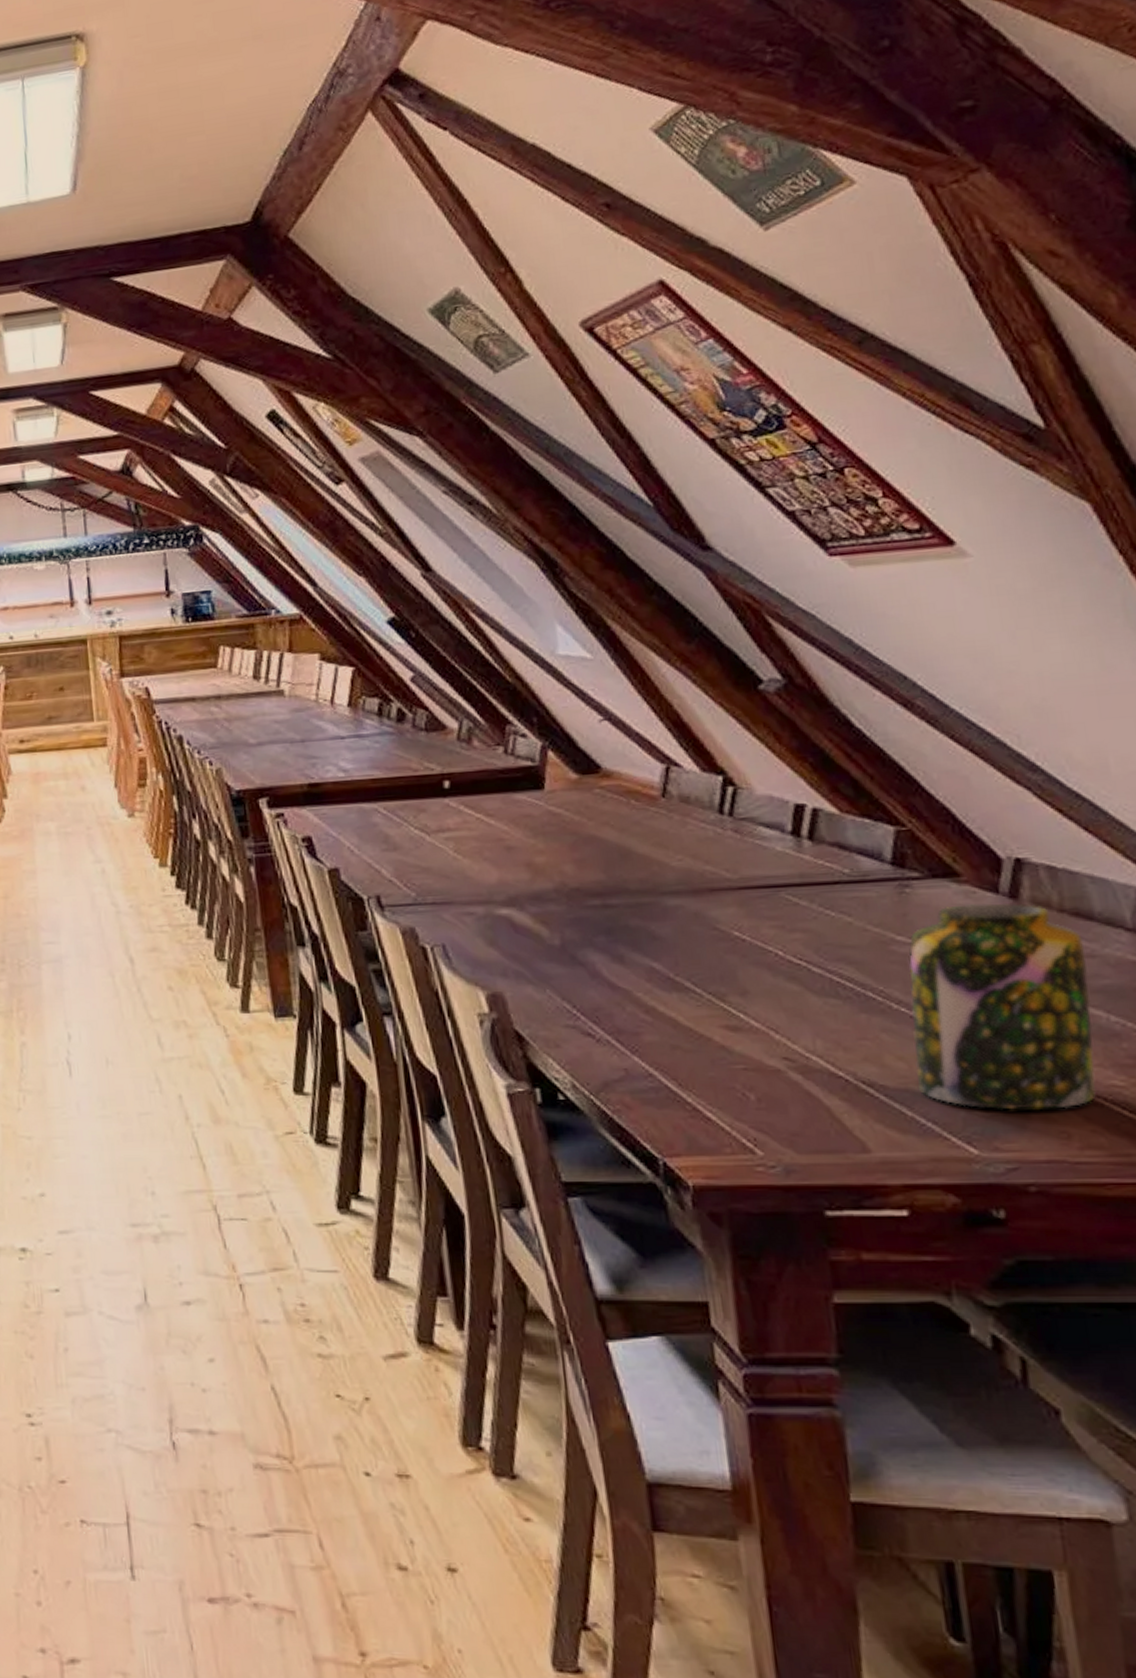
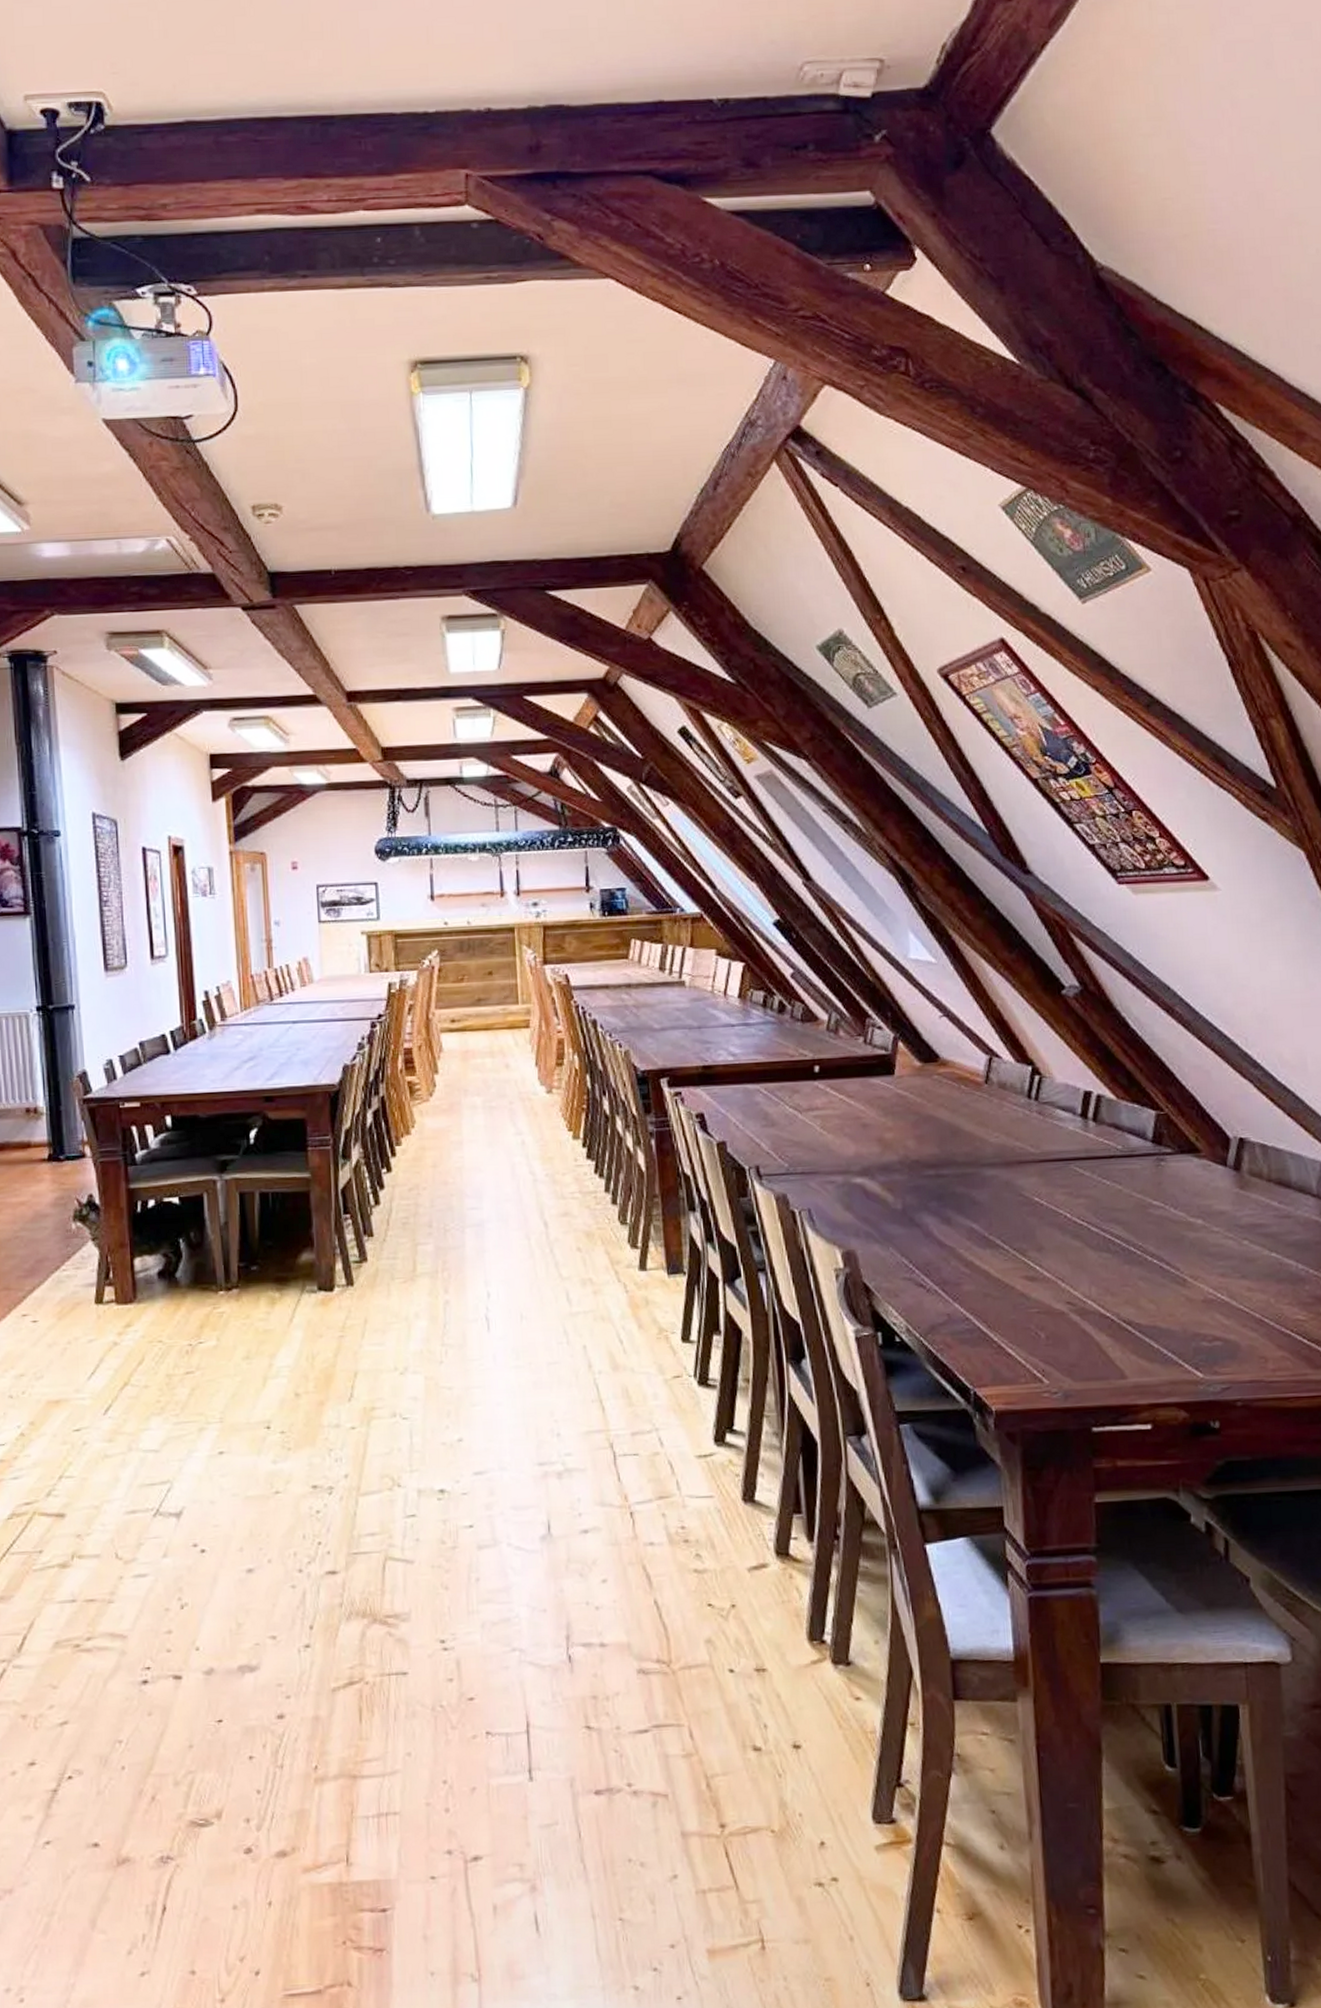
jar: present [908,903,1097,1110] -> none [1161,1174,1287,1341]

